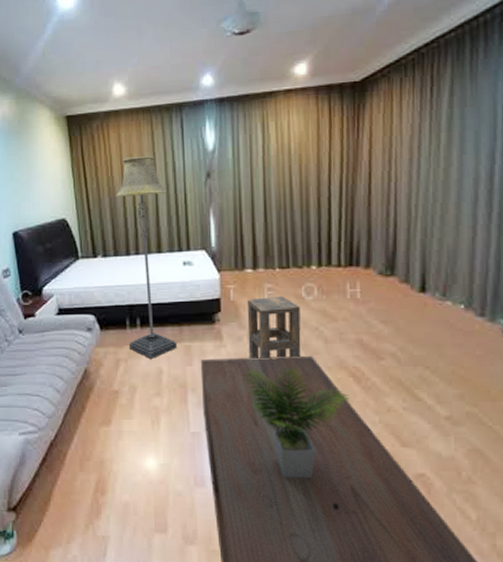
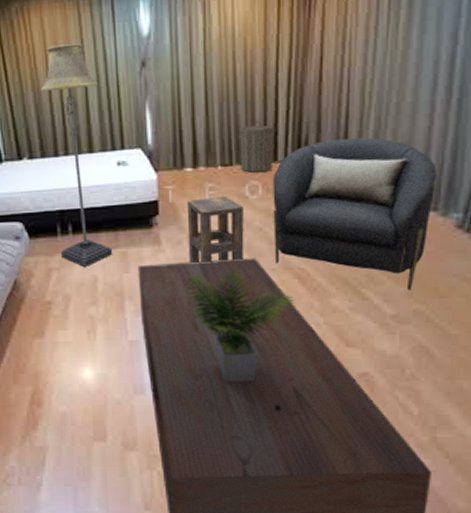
laundry hamper: none [294,227,330,275] -> present [238,120,276,173]
armchair: none [327,246,482,393] -> present [272,137,436,291]

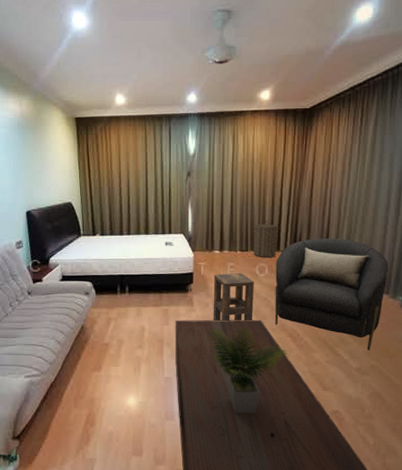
floor lamp: present [41,43,113,267] -> none [114,156,158,319]

